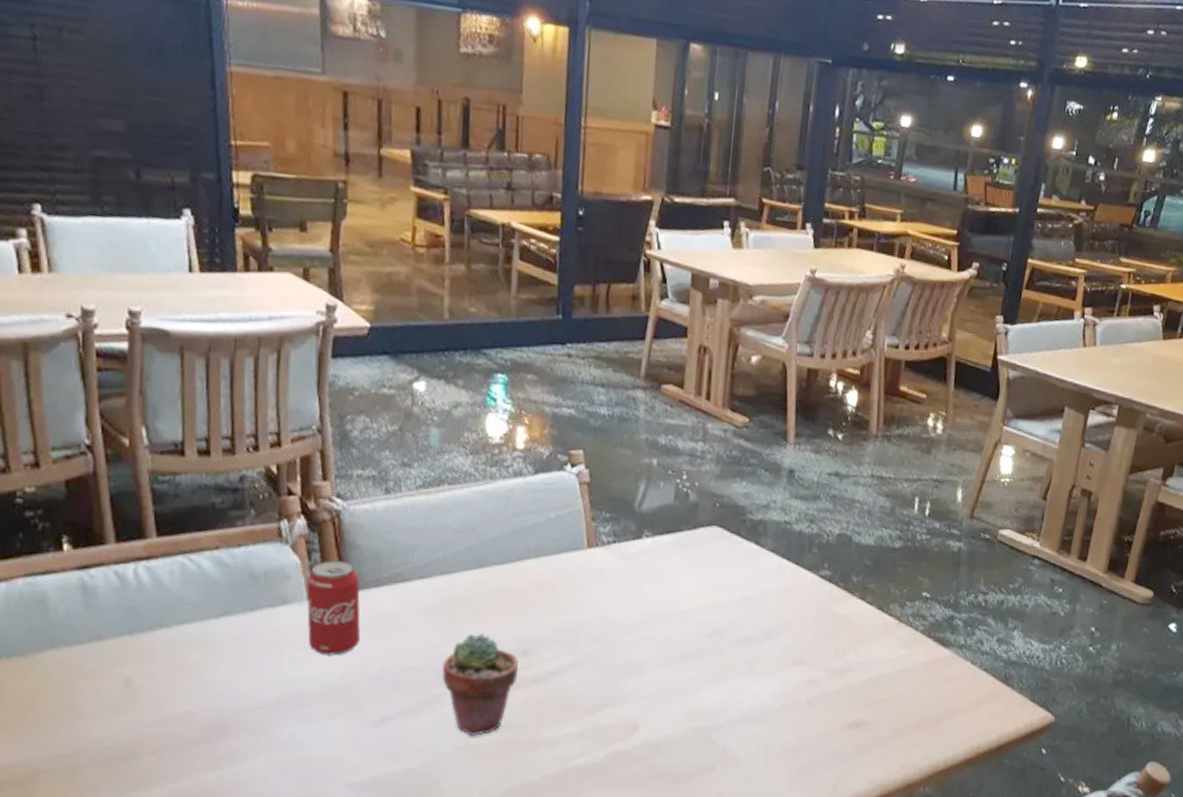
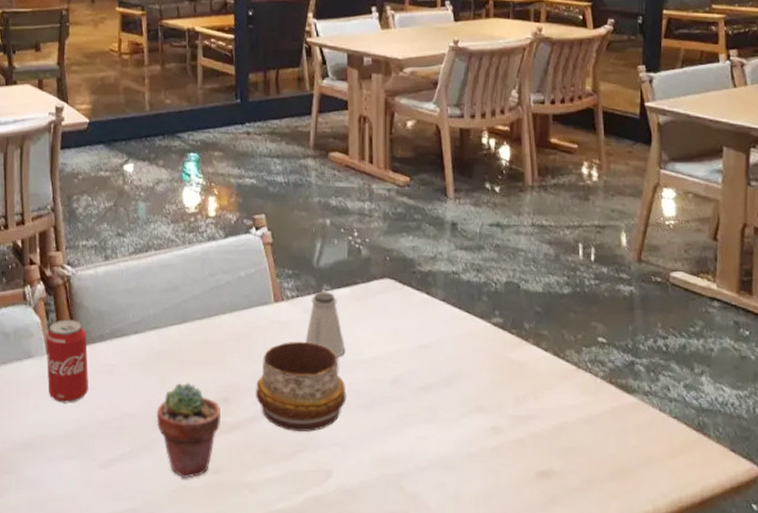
decorative bowl: none [560,590,661,686] -> present [256,341,347,432]
saltshaker: none [619,538,664,608] -> present [305,292,346,358]

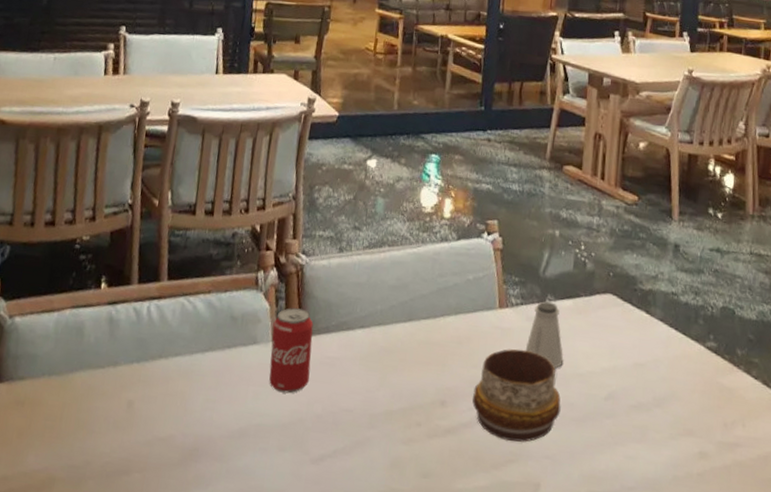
potted succulent: present [156,382,220,478] -> none [372,381,437,481]

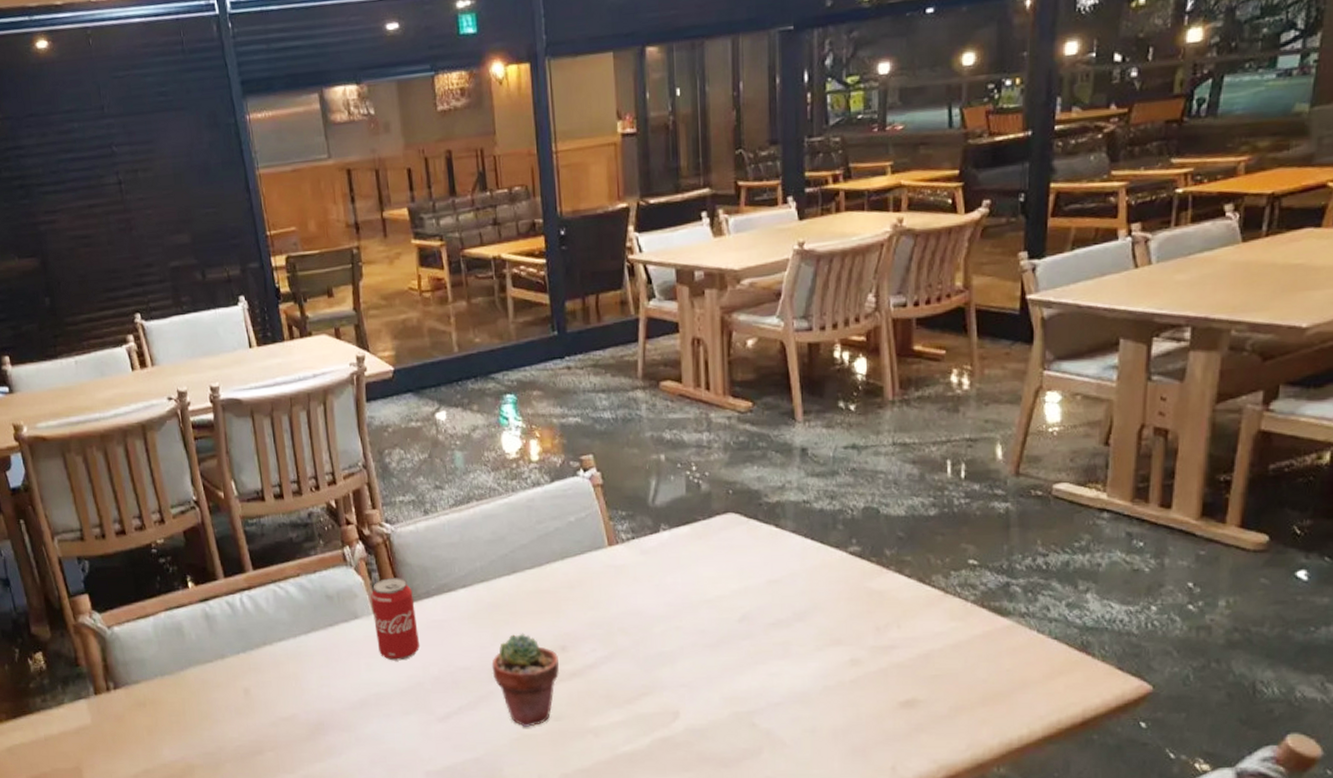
potted succulent: none [372,381,437,481] -> present [491,633,559,727]
decorative bowl: present [472,349,561,442] -> none [594,584,691,676]
saltshaker: present [525,301,564,369] -> none [643,531,688,599]

